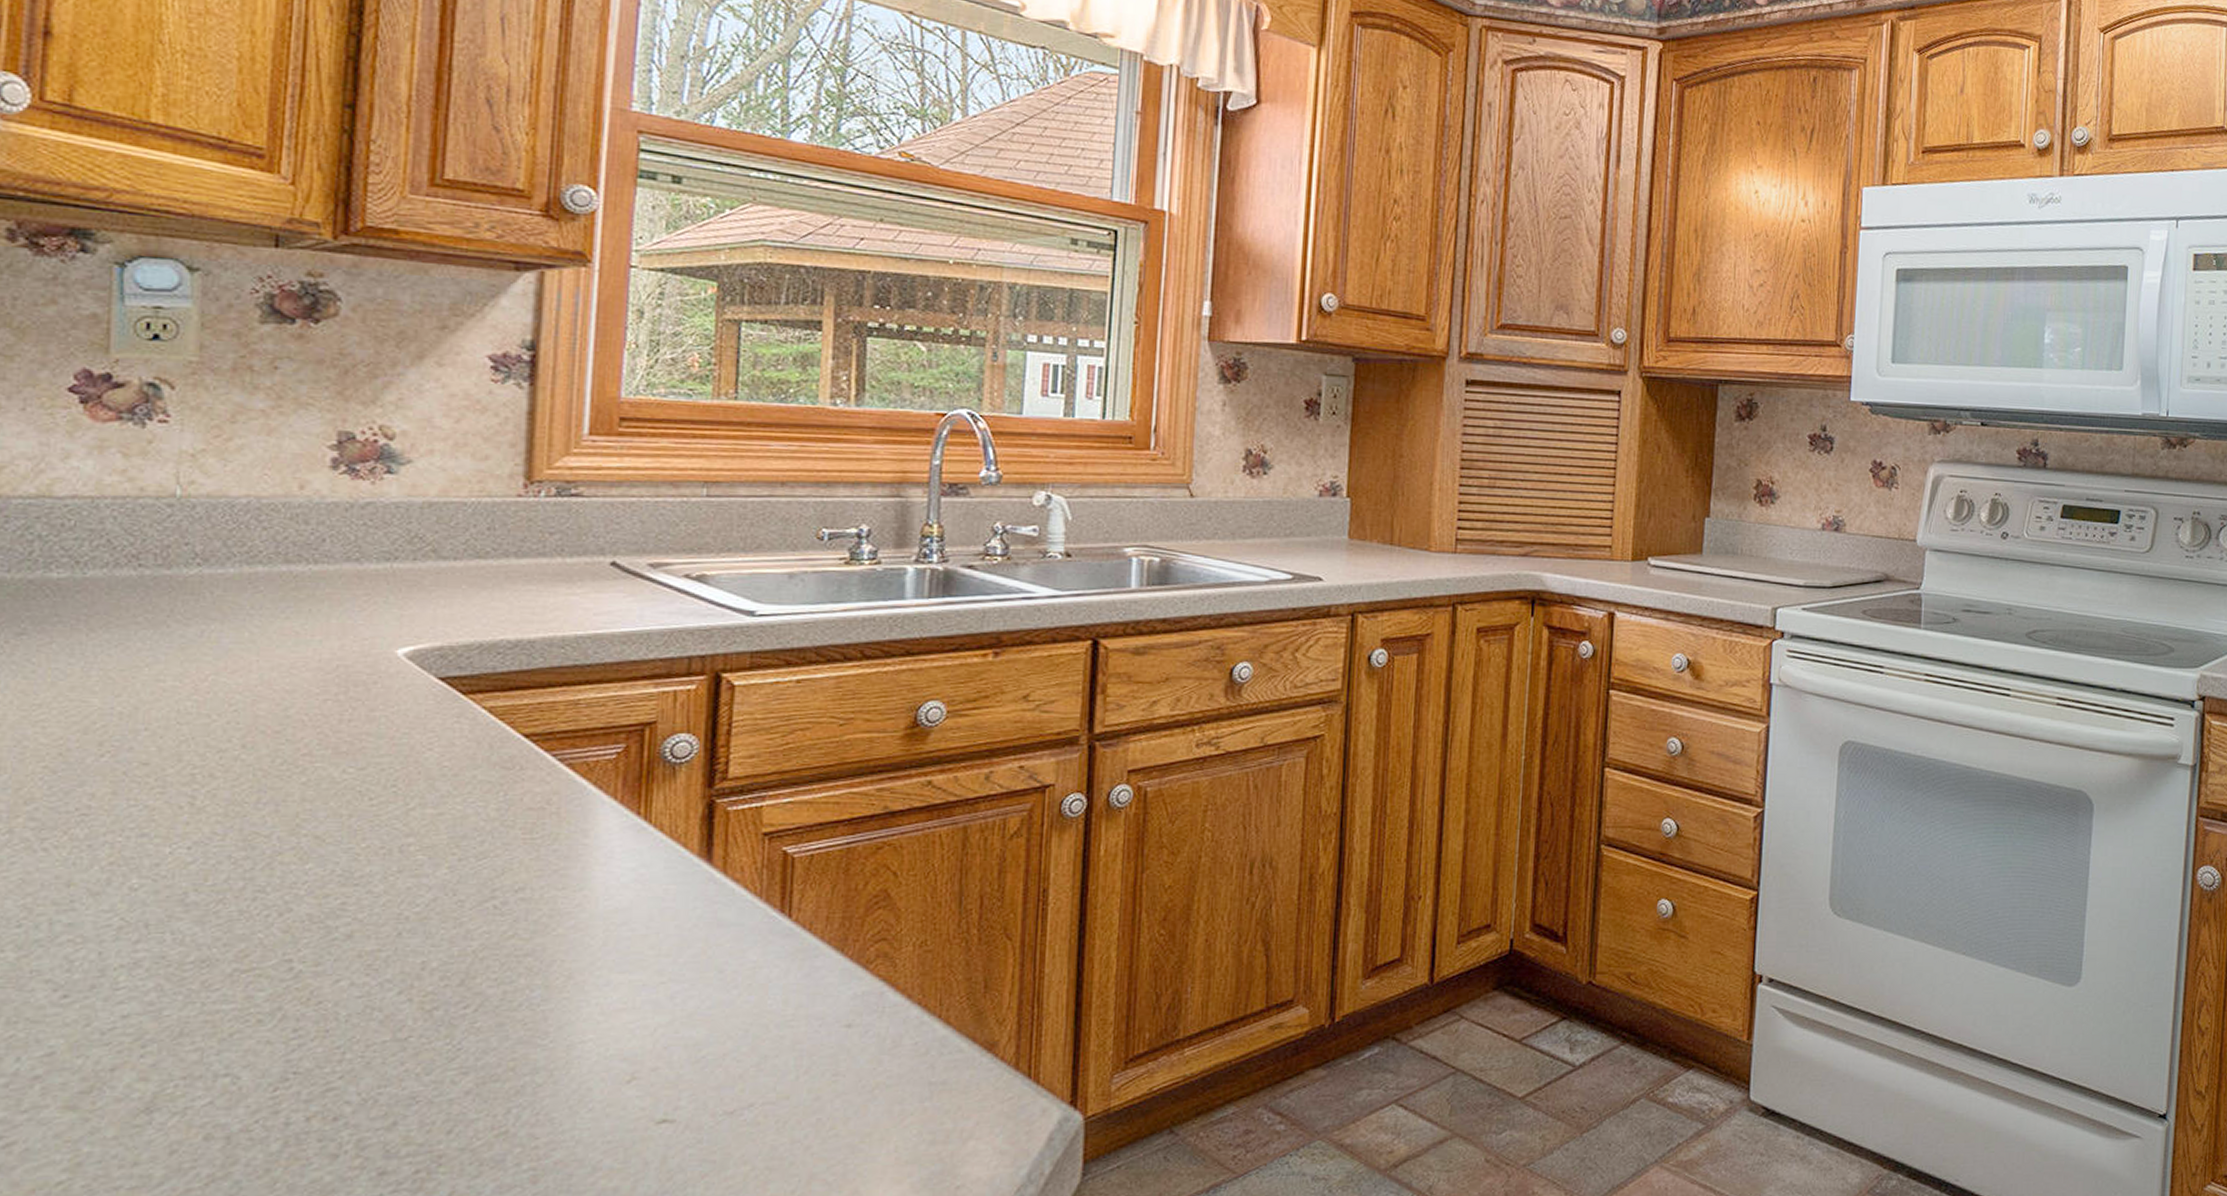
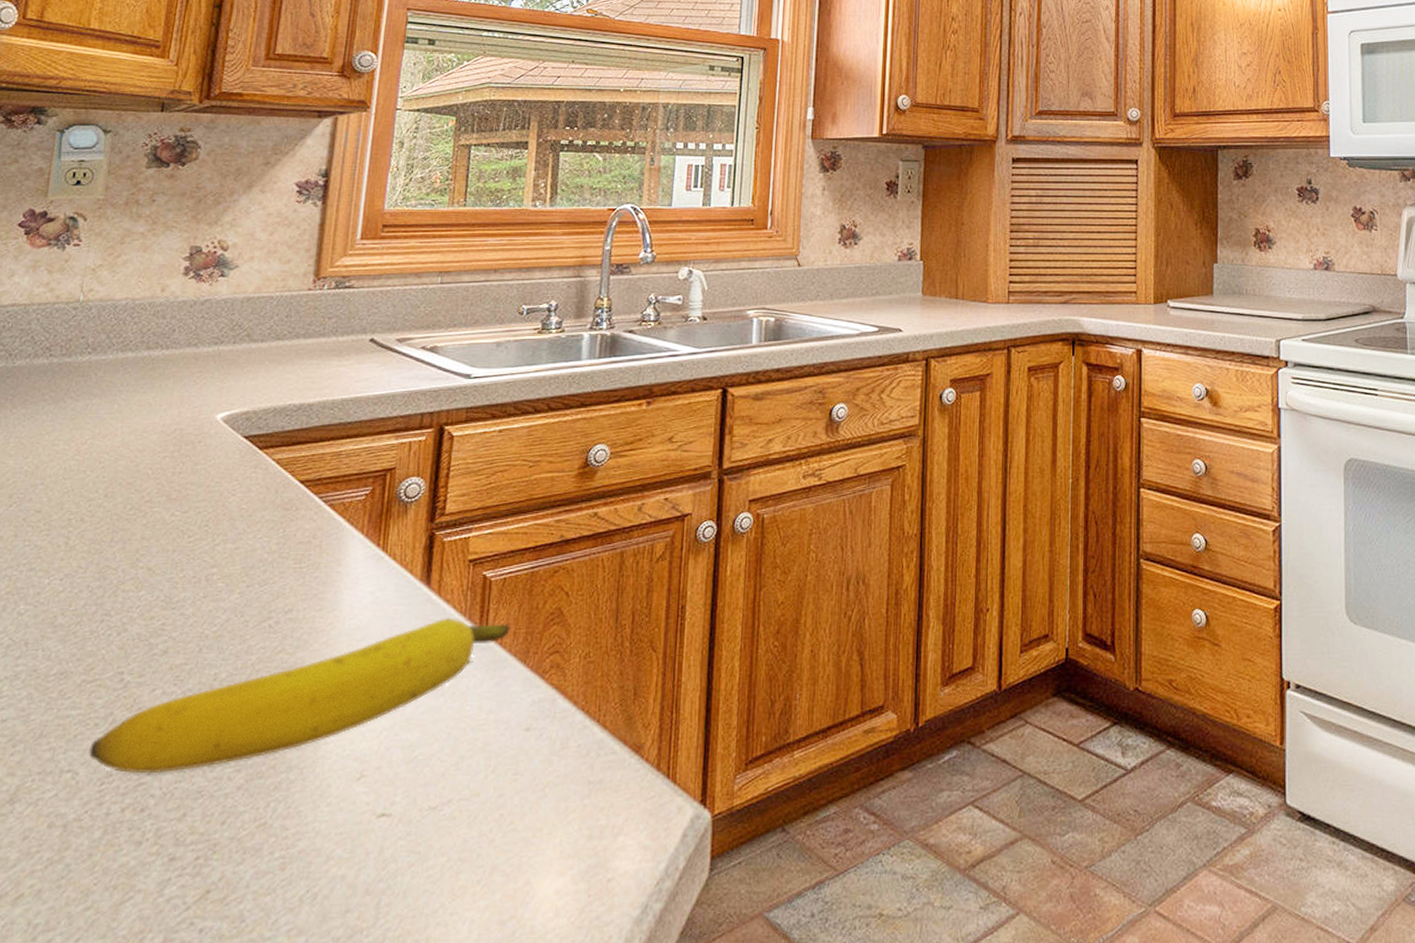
banana: none [253,900,822,1078] -> present [89,618,510,774]

